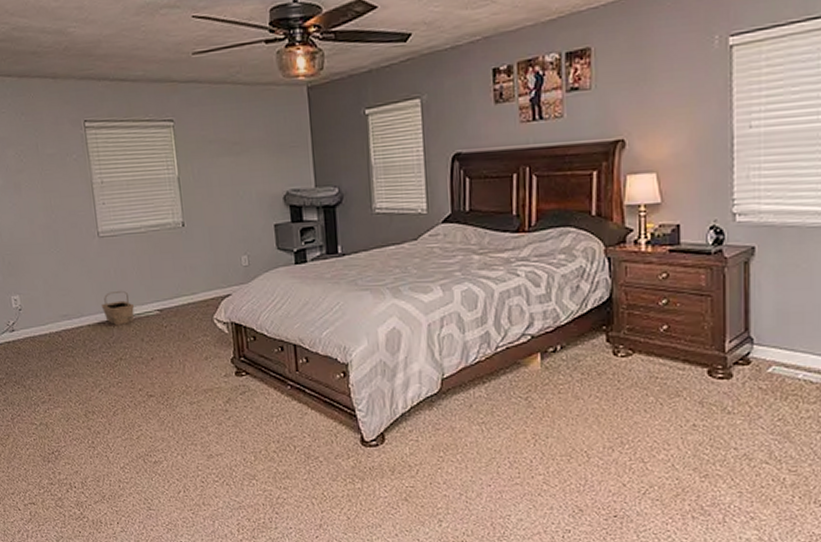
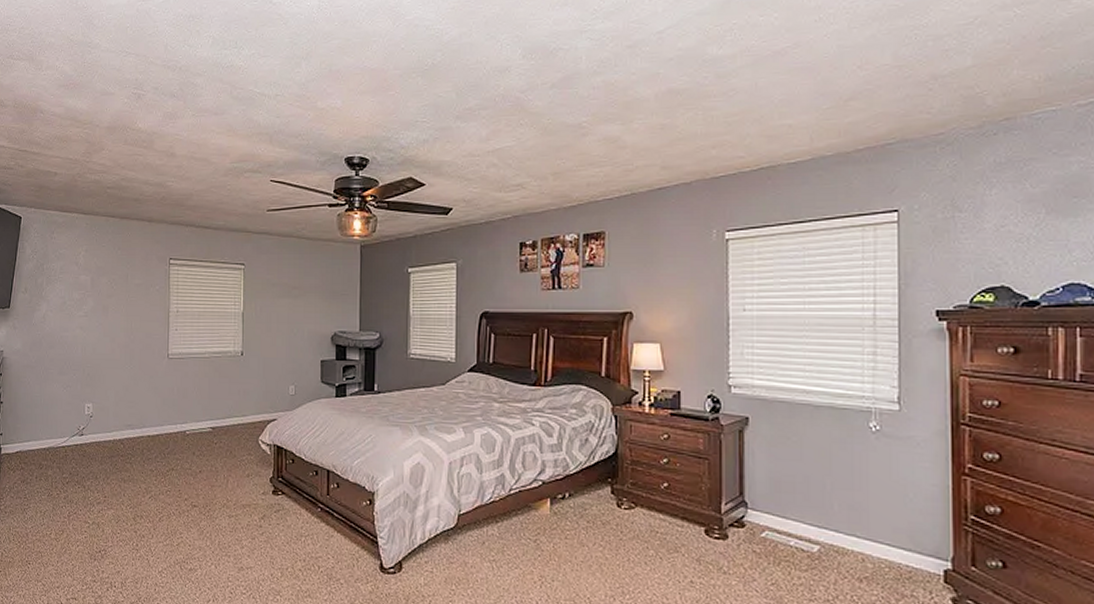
basket: present [102,290,135,326] -> none [162,407,191,439]

